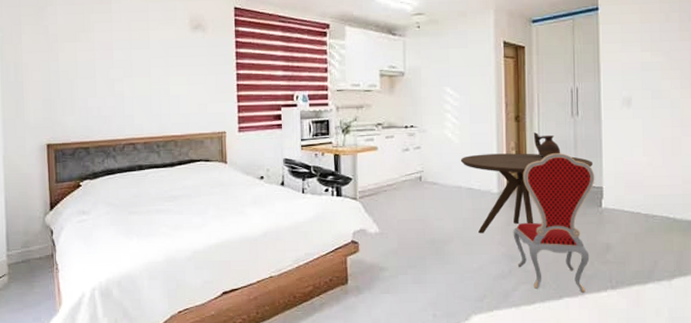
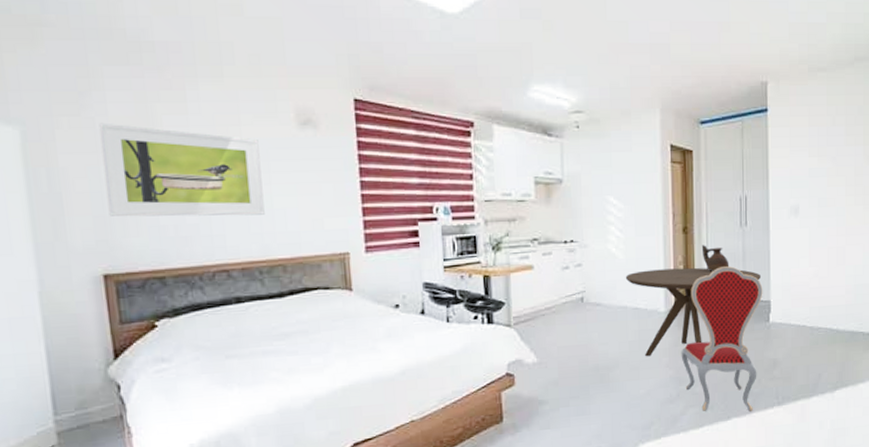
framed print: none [51,29,163,101] -> present [99,122,265,217]

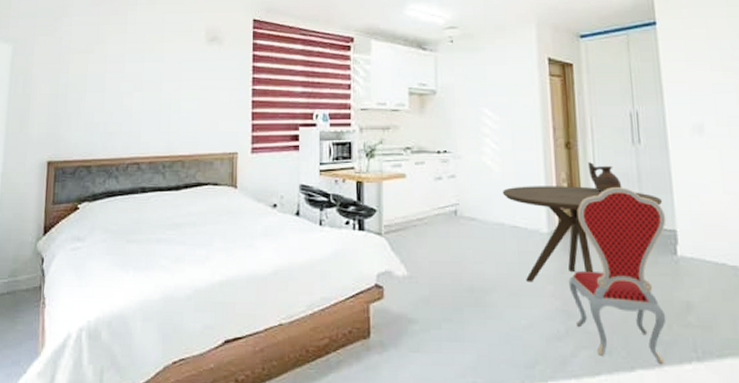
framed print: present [99,122,265,217] -> none [59,40,175,117]

